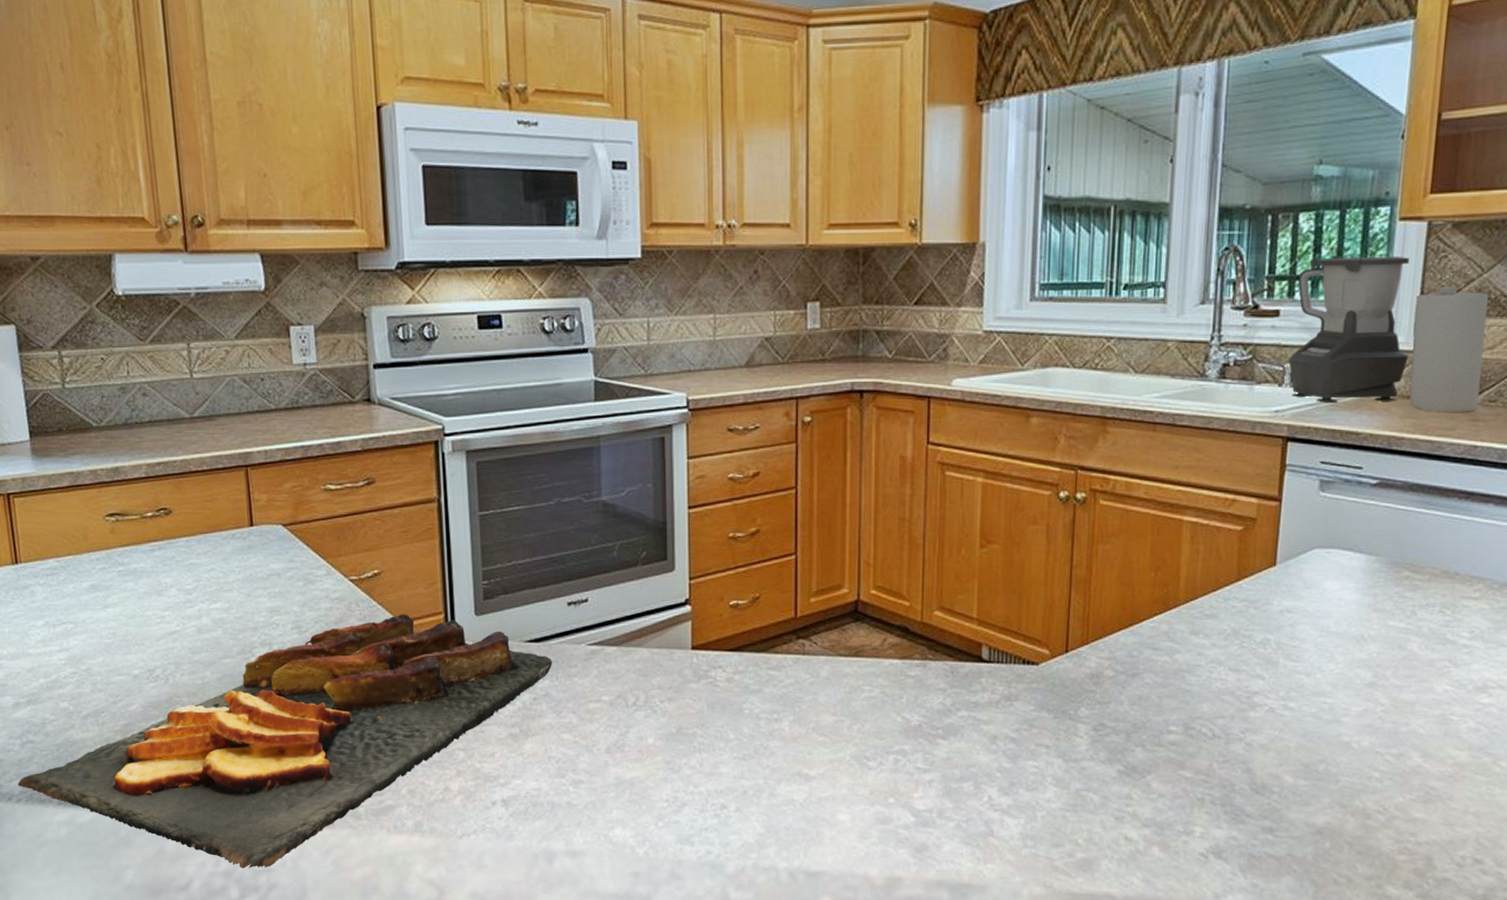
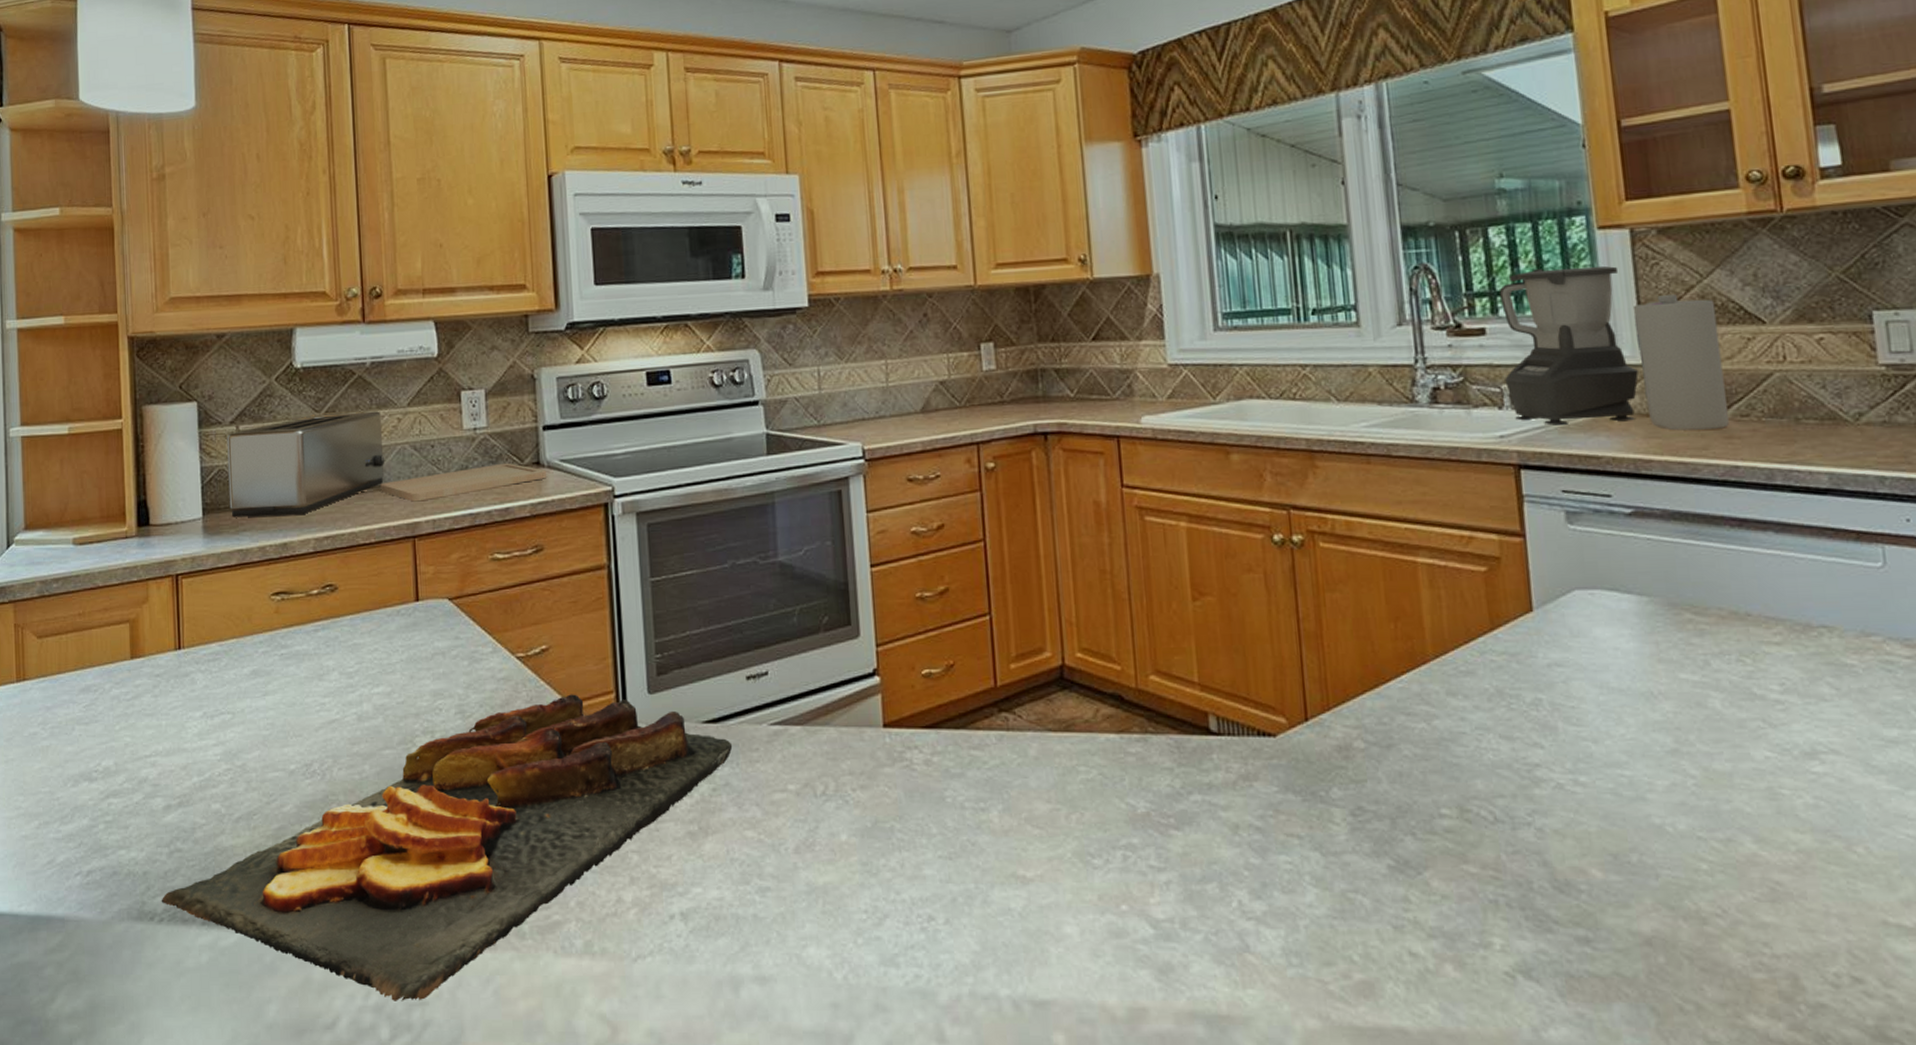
toaster: none [49,342,215,441] -> present [227,411,385,518]
cutting board: none [210,398,377,433] -> present [380,462,546,502]

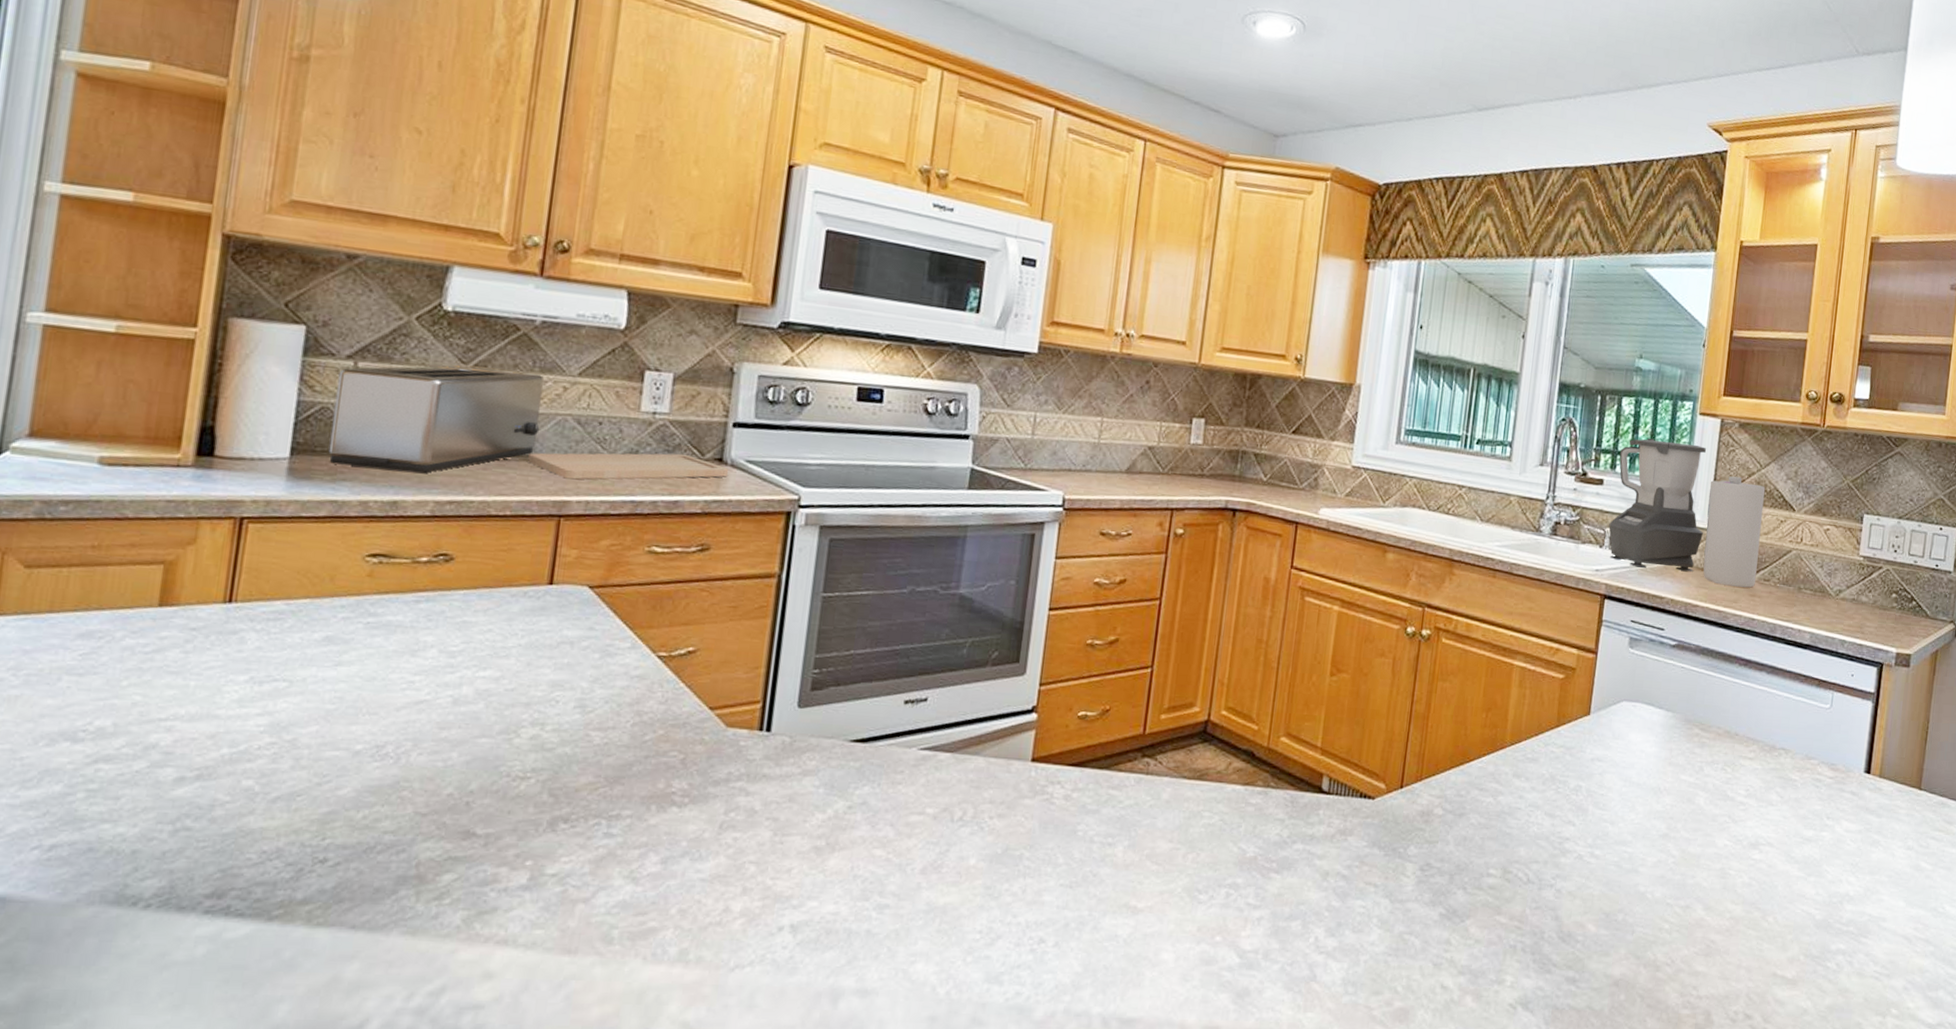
food platter: present [161,694,733,1001] -> none [151,700,877,1005]

